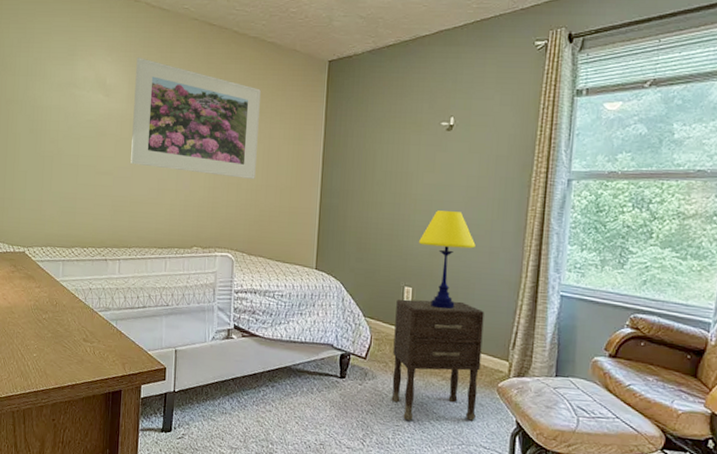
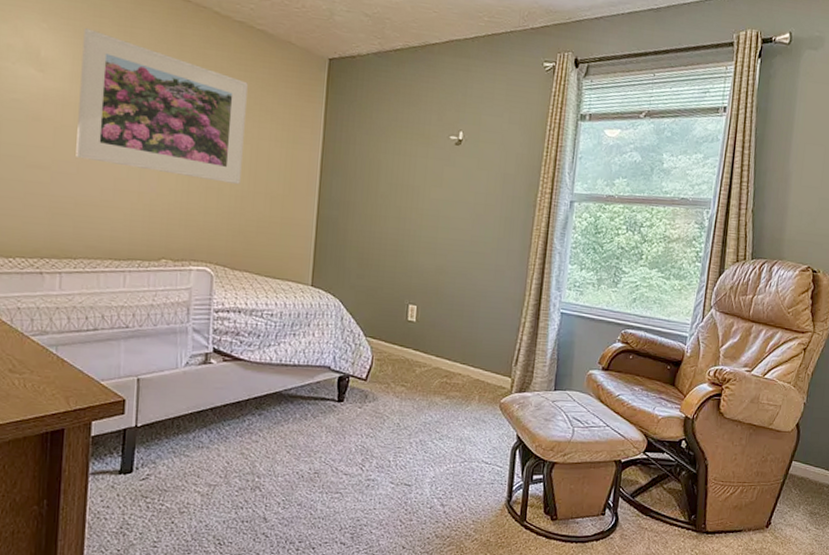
nightstand: present [391,299,484,420] -> none [393,317,489,441]
table lamp: present [419,210,476,309] -> none [425,226,482,328]

